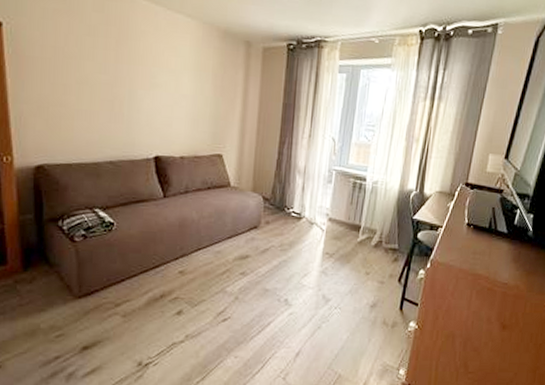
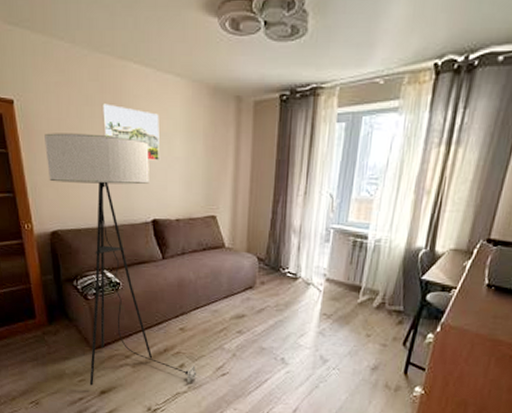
floor lamp: none [36,60,199,341] -> present [44,133,199,385]
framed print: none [105,35,168,97] -> present [101,103,159,161]

